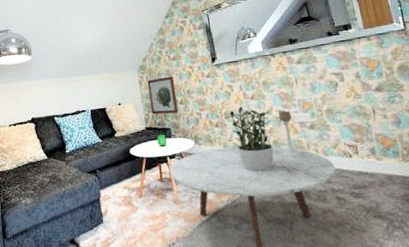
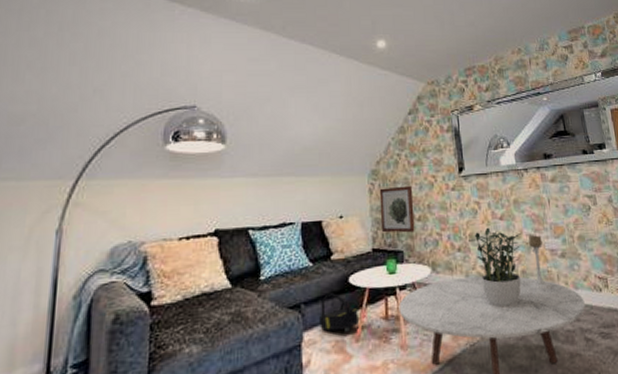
backpack: none [111,162,140,190] -> present [320,293,358,332]

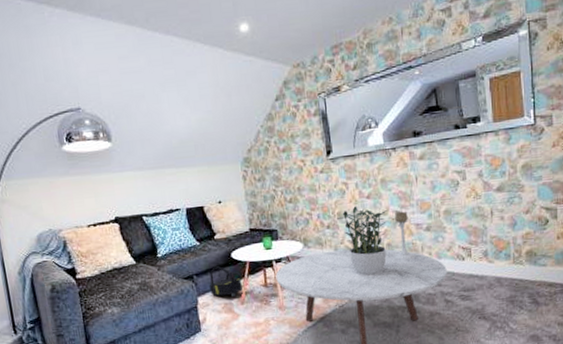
wall art: present [379,185,415,233] -> none [252,170,287,215]

